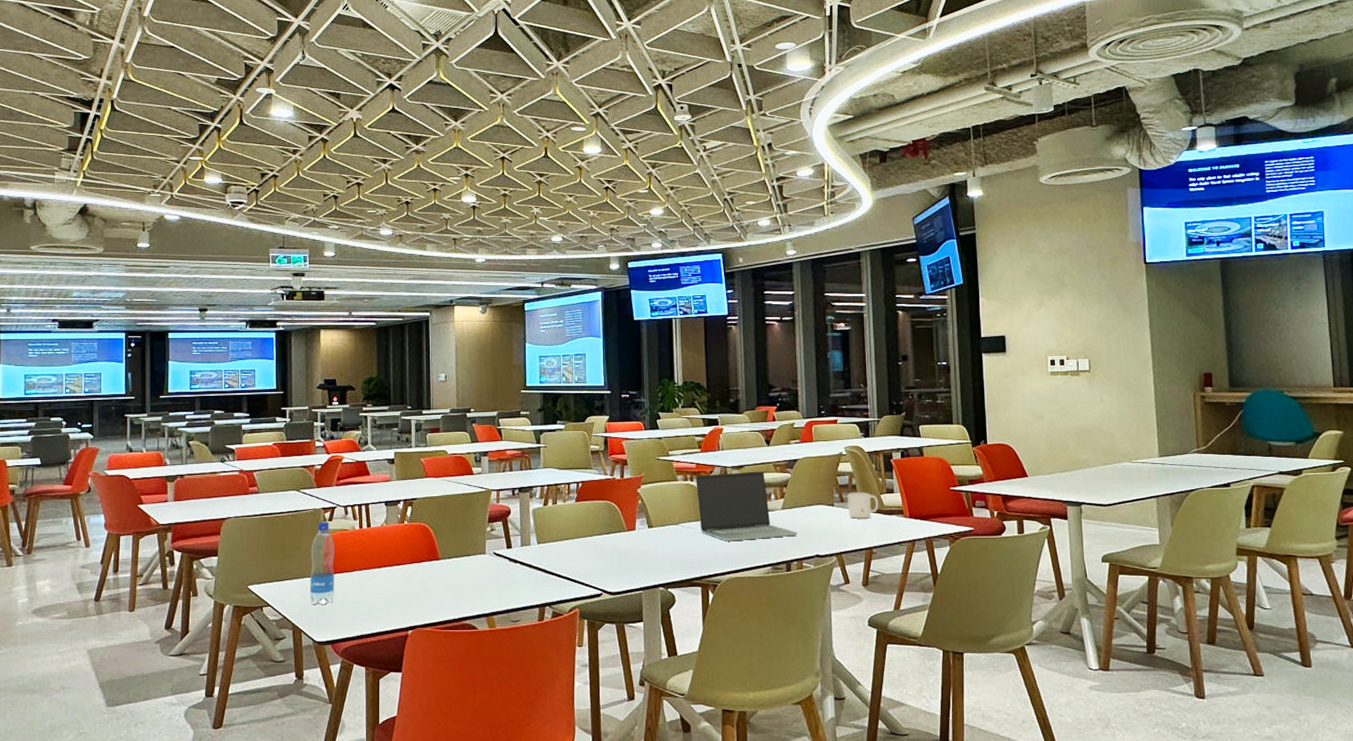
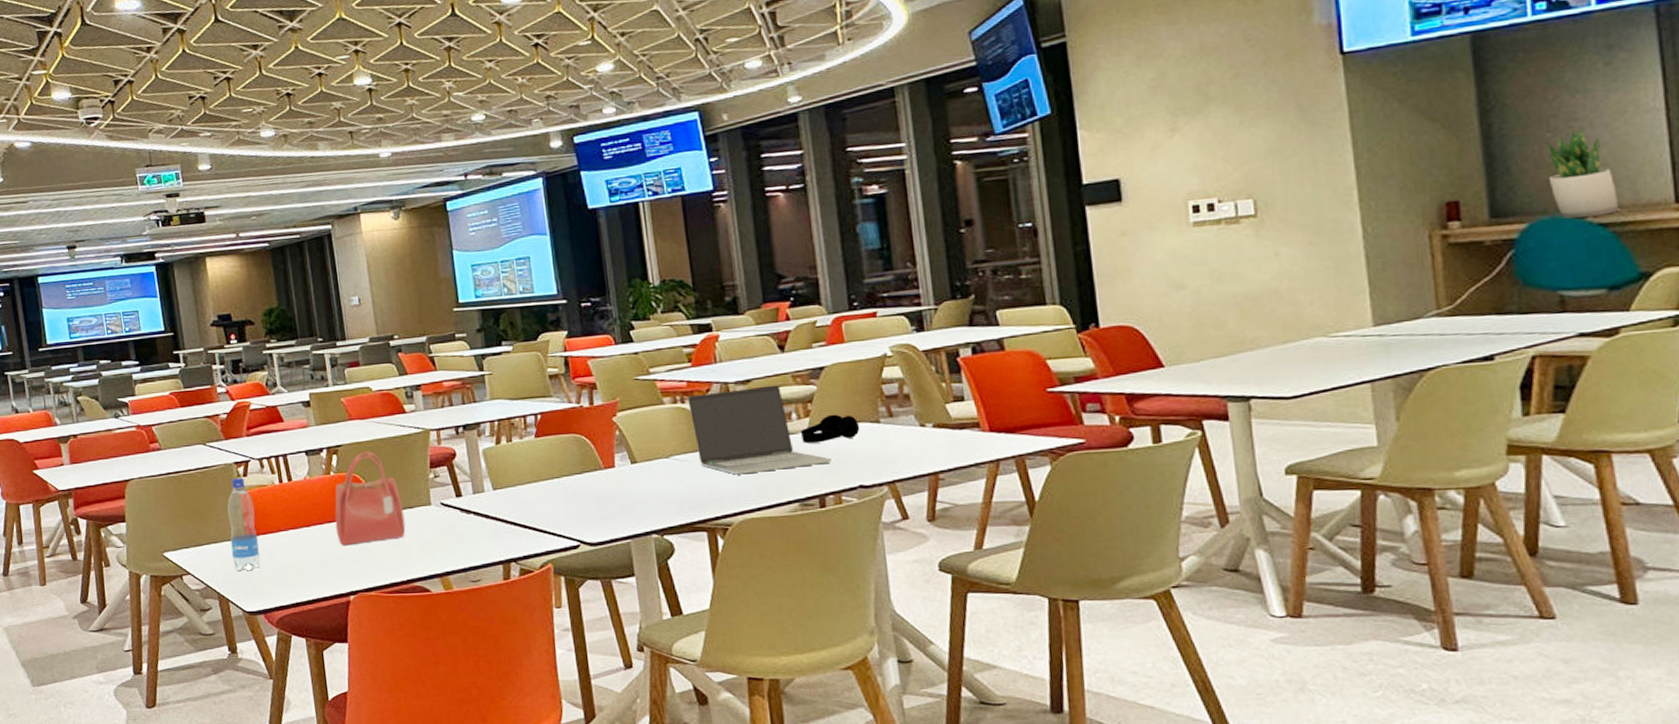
handbag: none [403,505,462,586] -> present [334,451,406,546]
headphones: none [776,497,820,519] -> present [800,414,860,443]
mug: present [847,492,879,519] -> none [898,402,944,437]
planter: none [1262,331,1302,392] -> present [1545,129,1618,219]

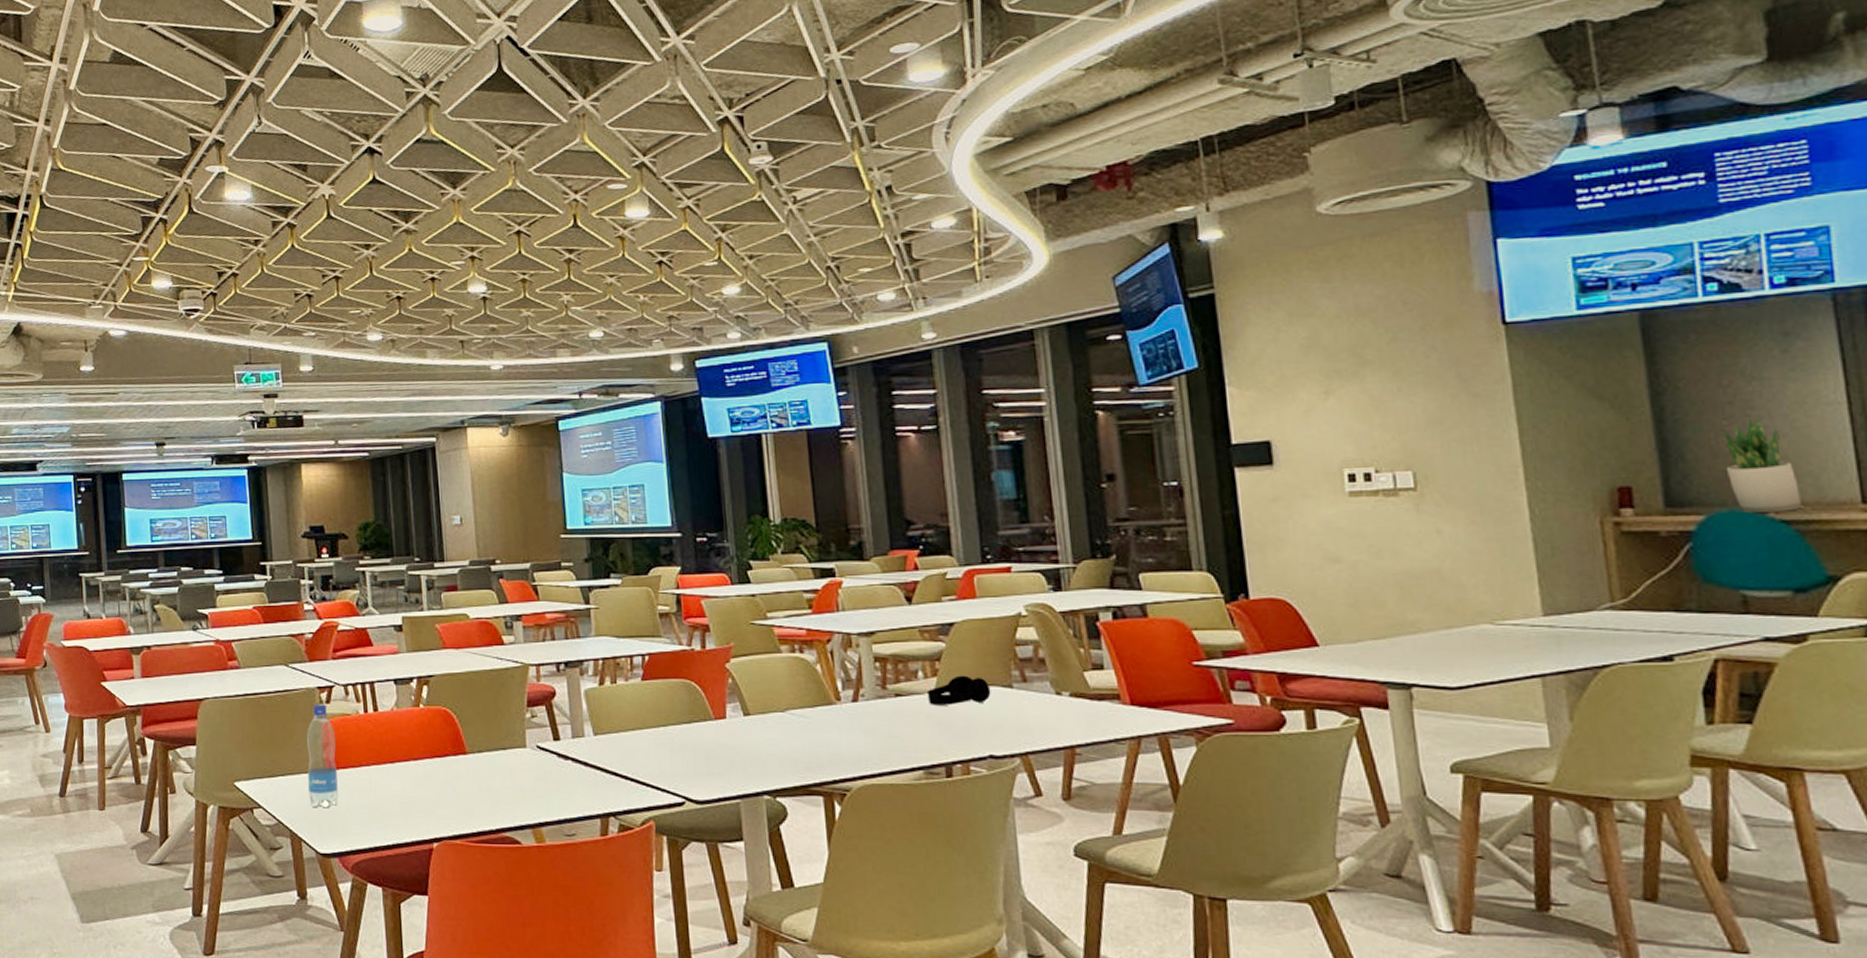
handbag: present [334,451,406,546] -> none [421,684,498,787]
laptop: present [688,385,833,475] -> none [807,639,961,735]

